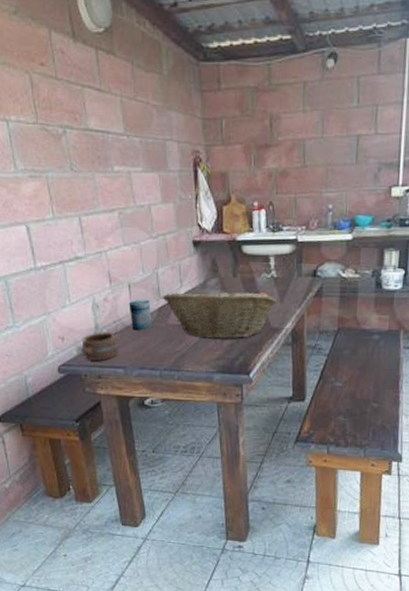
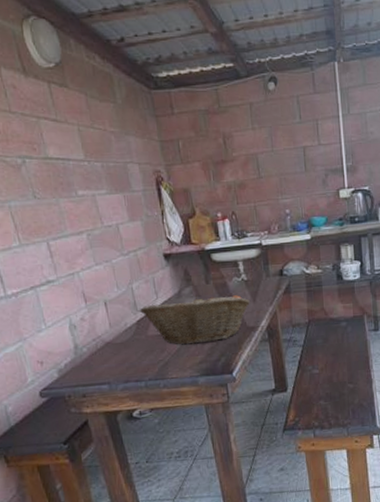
pottery: present [80,332,119,361] -> none [61,350,102,381]
beverage can: present [129,300,152,331] -> none [106,315,133,346]

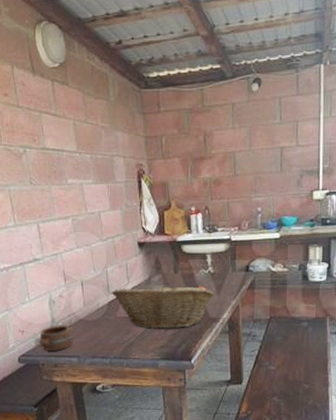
pottery: none [61,350,102,381] -> present [38,325,73,351]

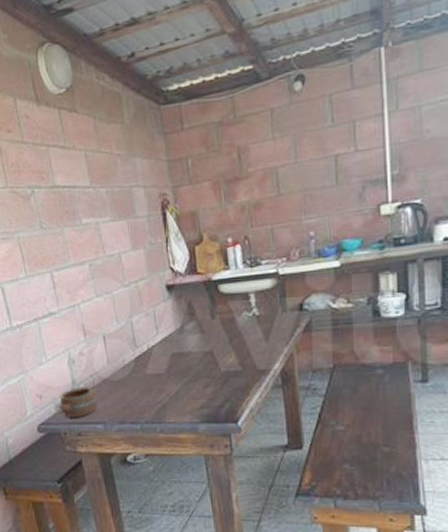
fruit basket: present [111,282,214,330] -> none [138,330,261,387]

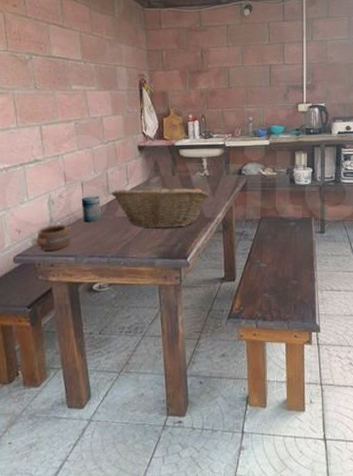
beverage can: none [104,351,130,383] -> present [81,196,102,223]
fruit basket: none [138,330,261,387] -> present [111,184,209,229]

